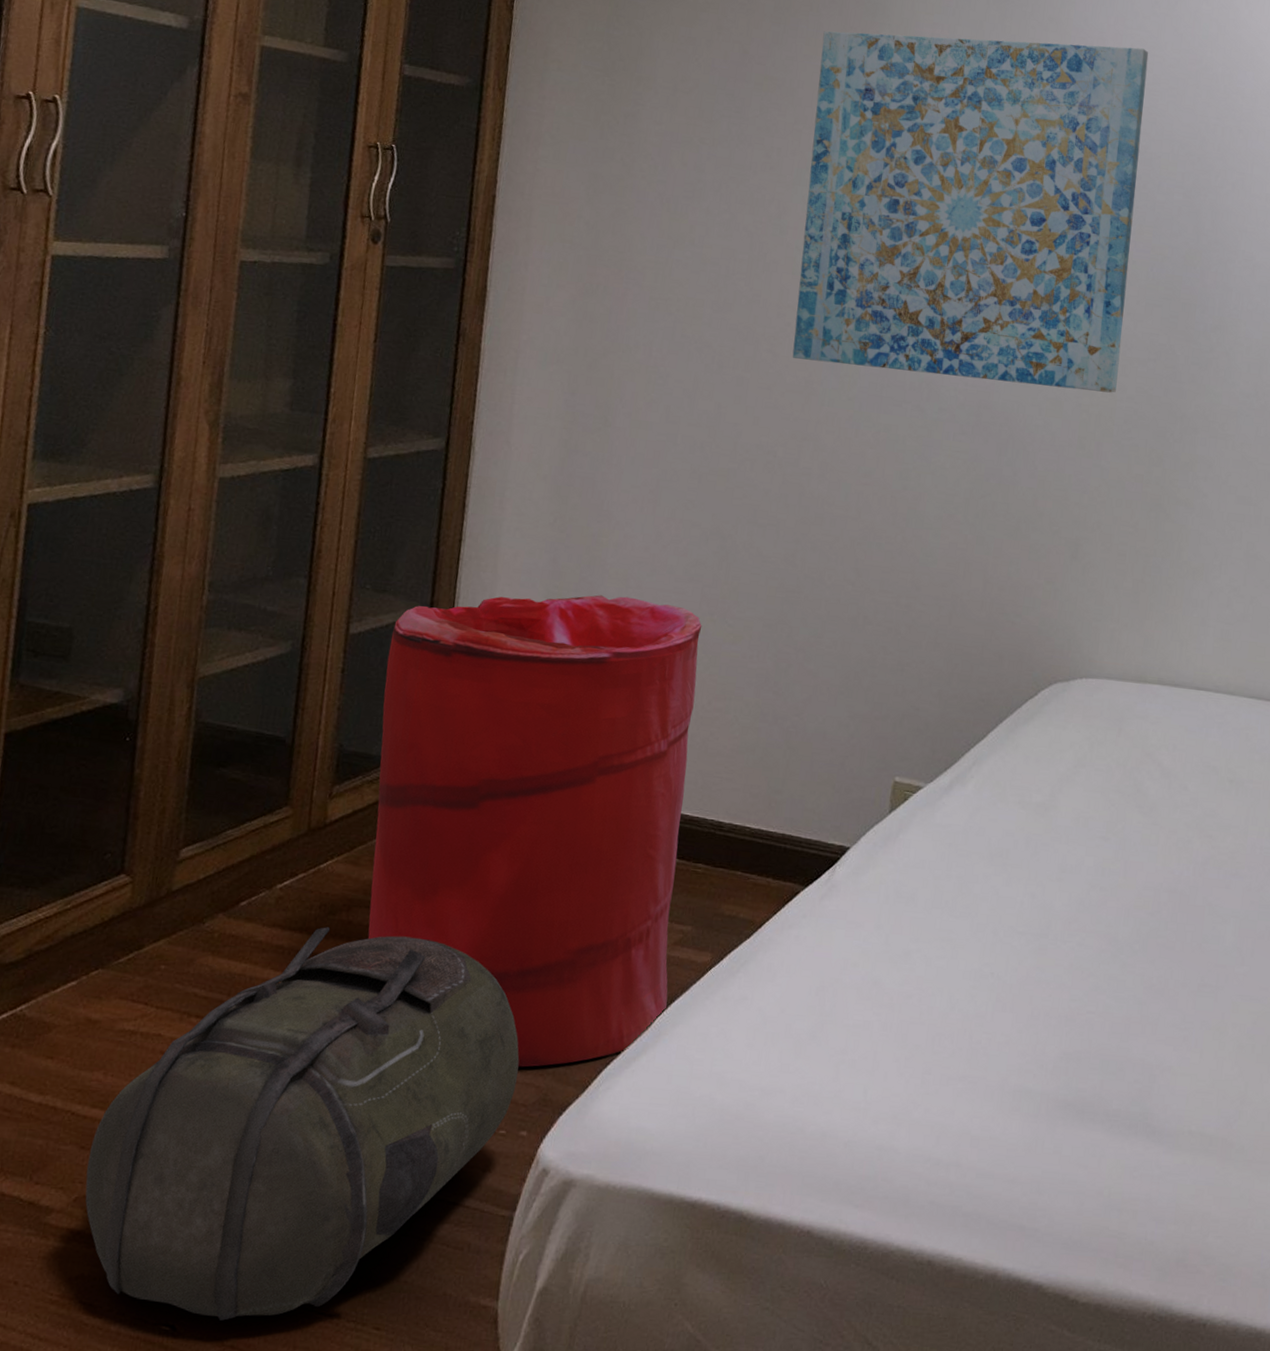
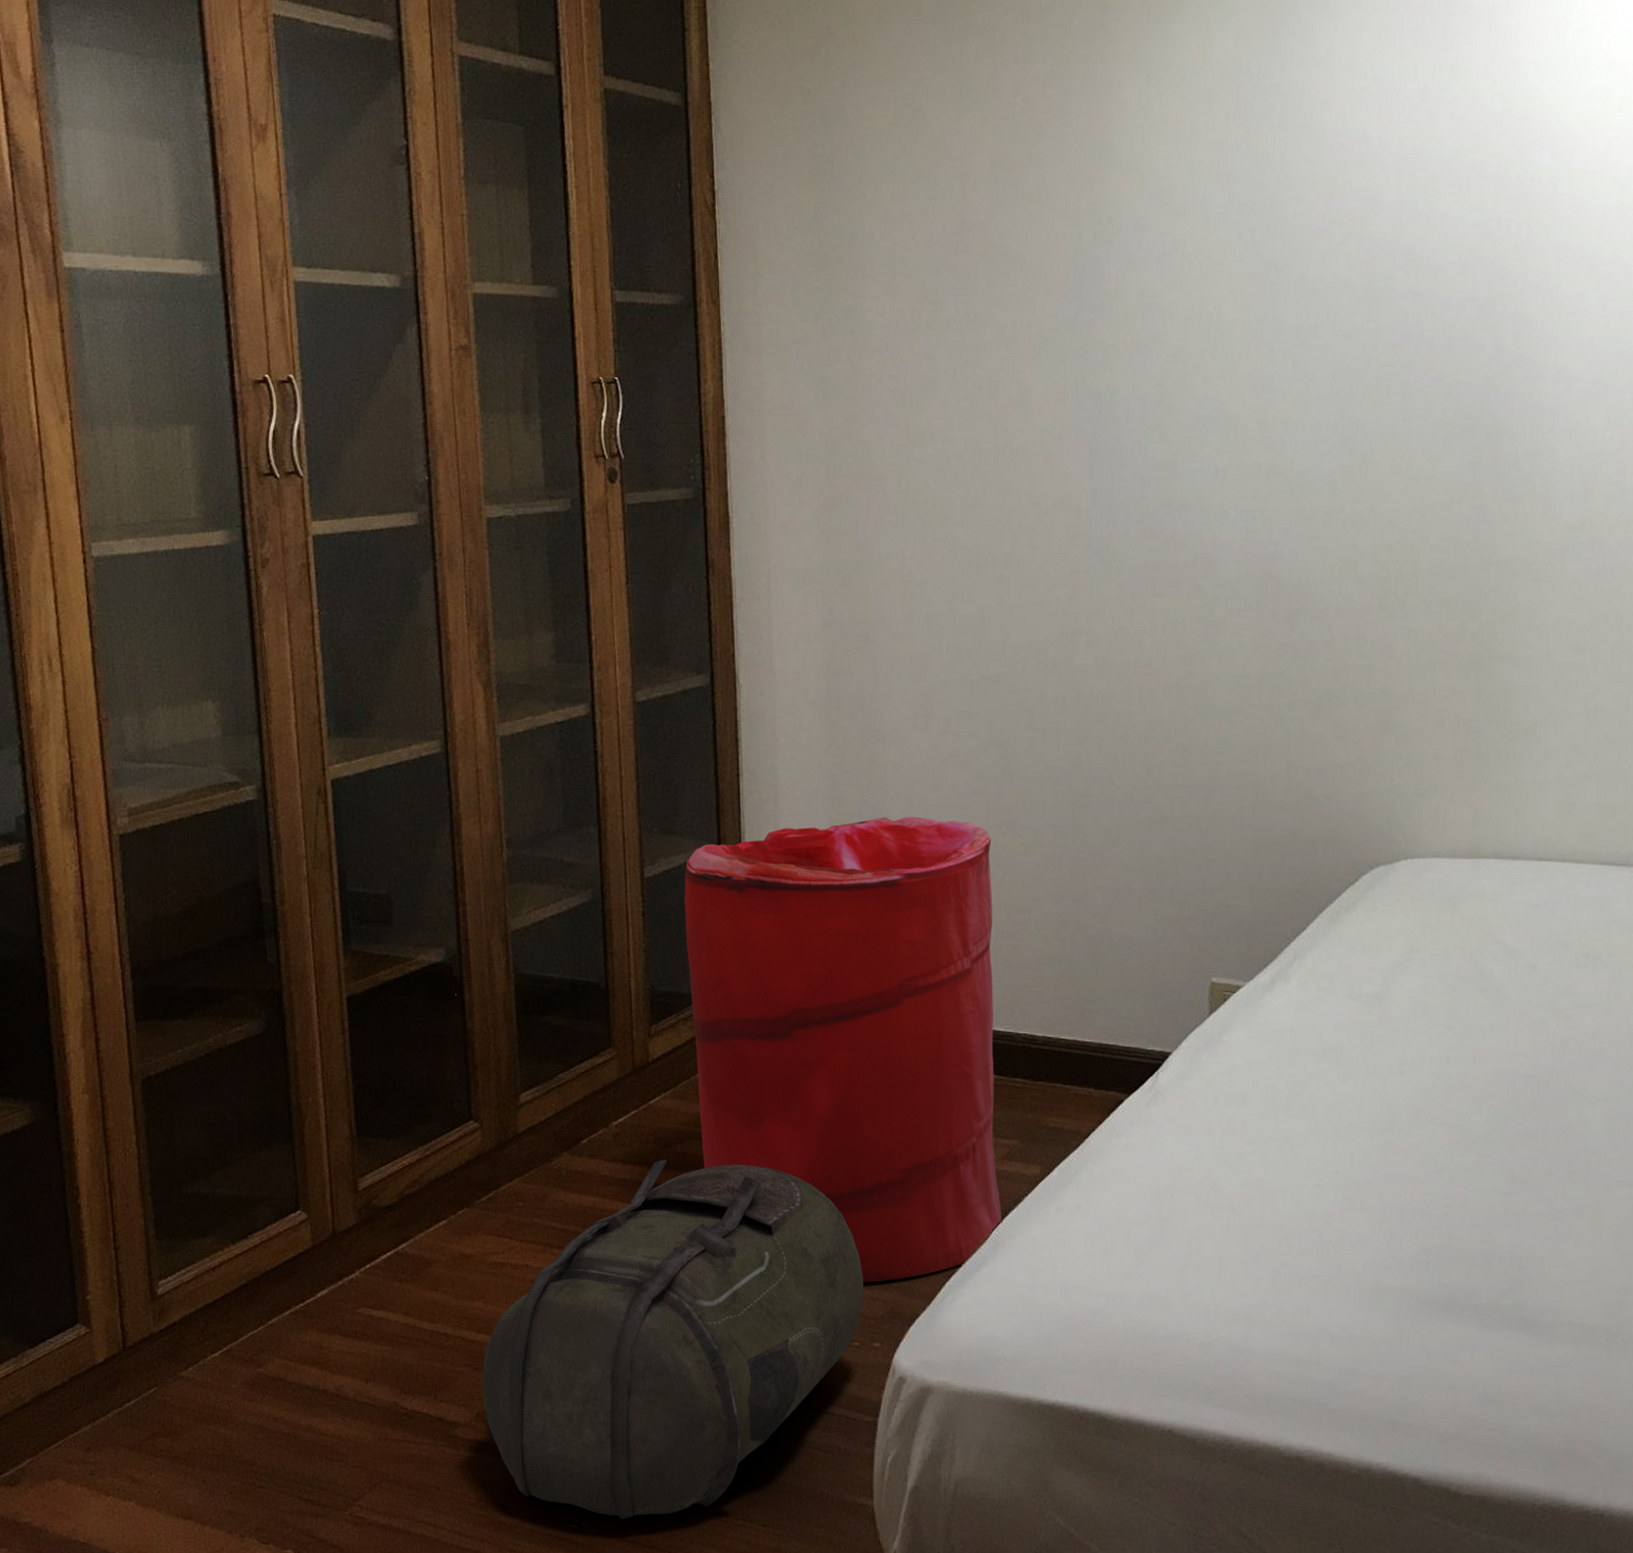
wall art: present [792,31,1149,393] -> none [1046,144,1422,550]

